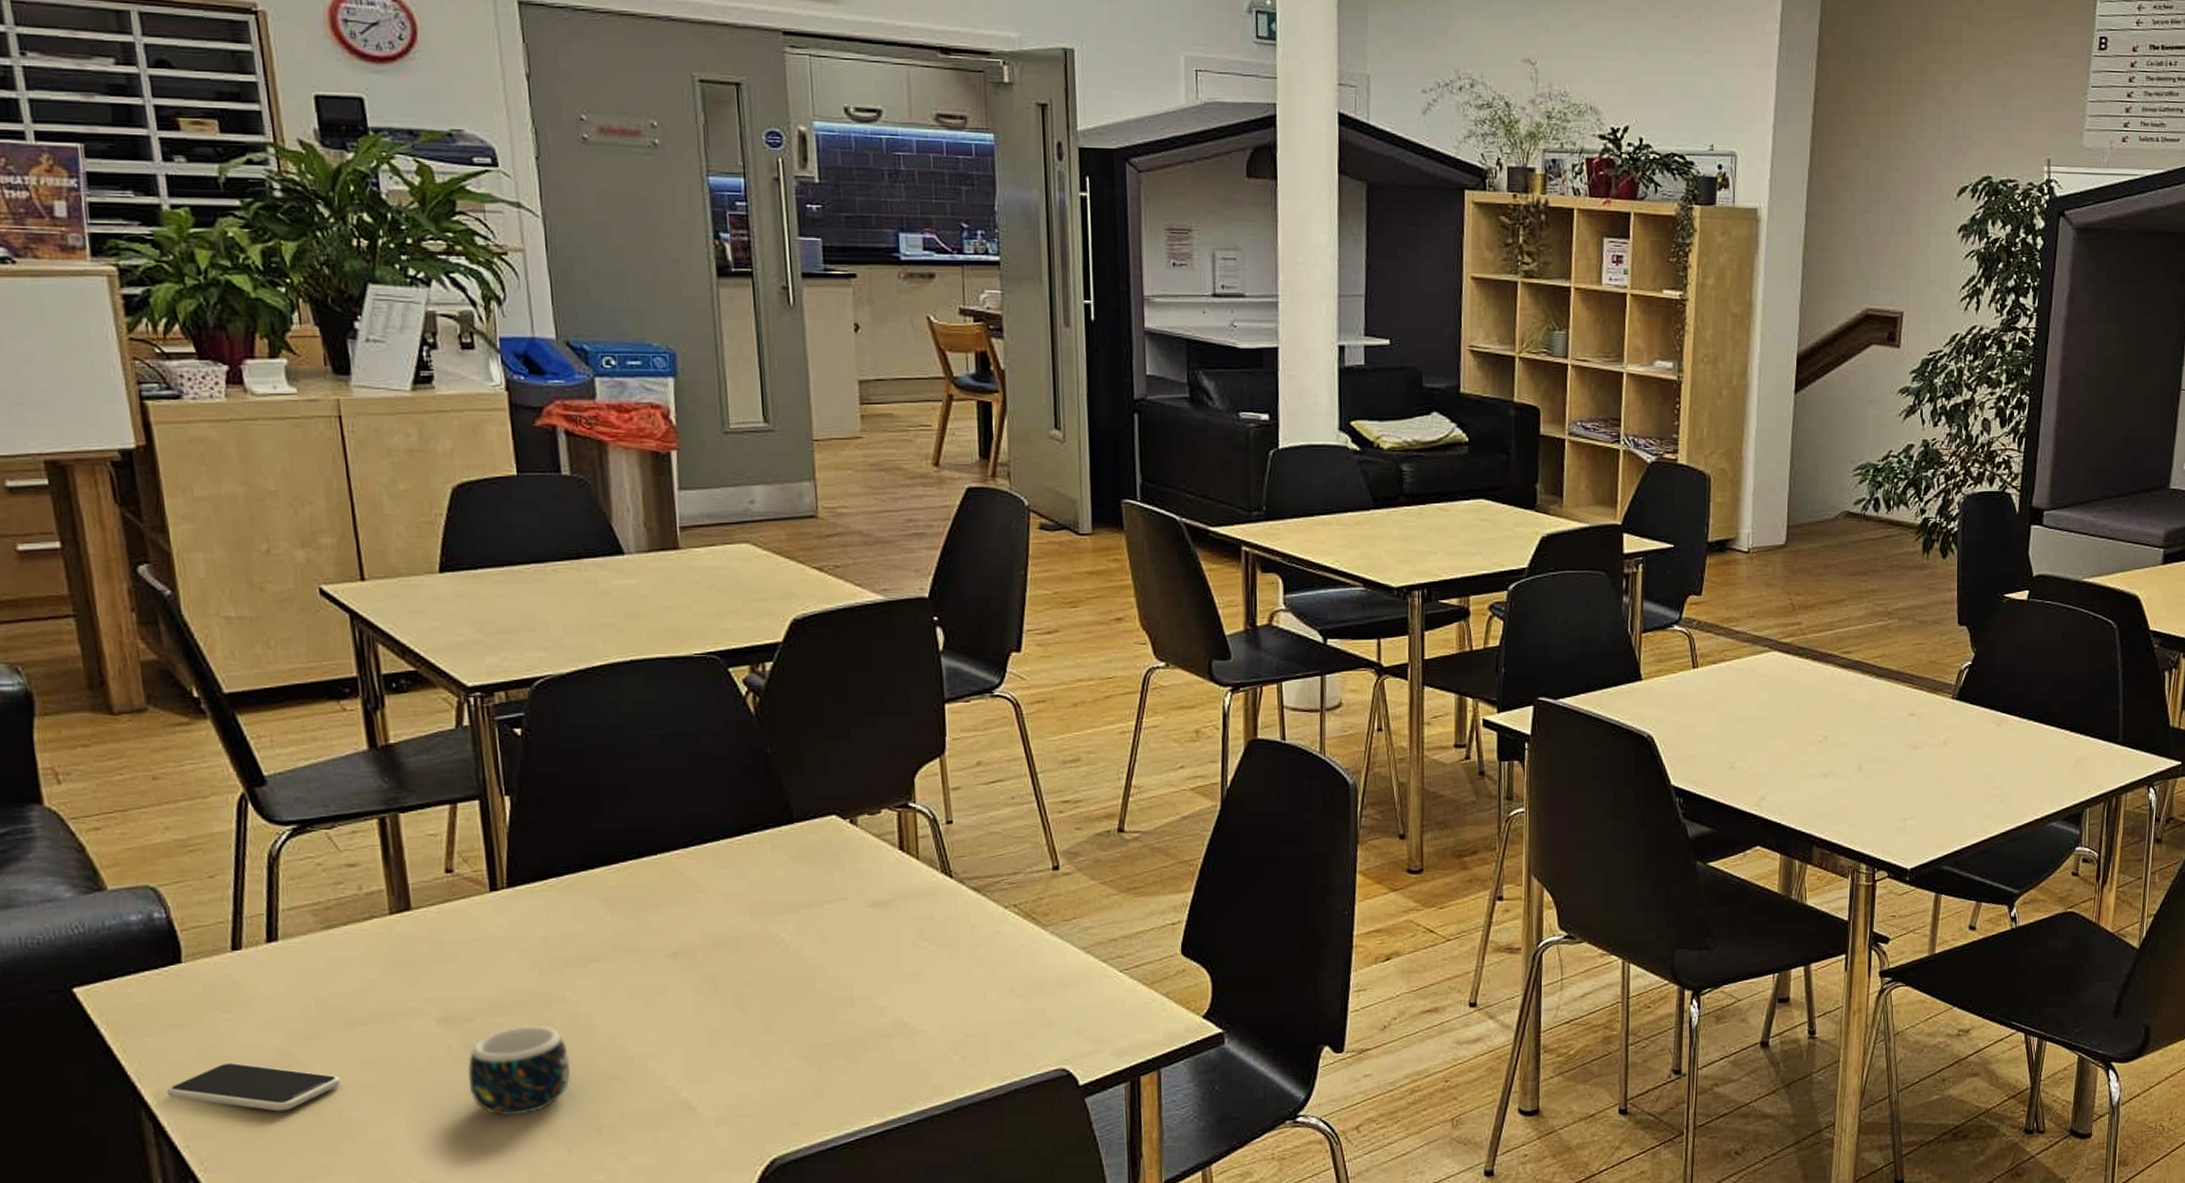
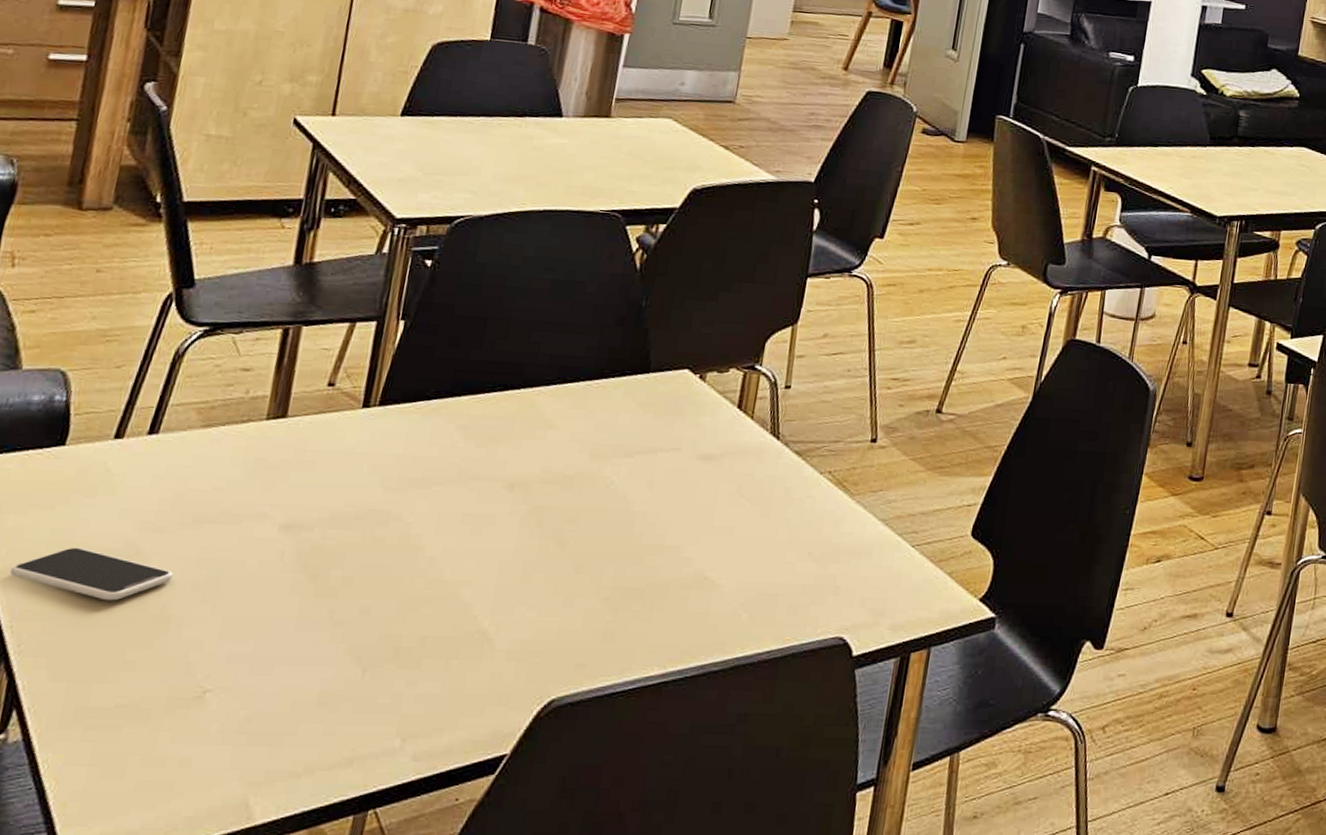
mug: present [468,1025,571,1116] -> none [289,541,390,629]

